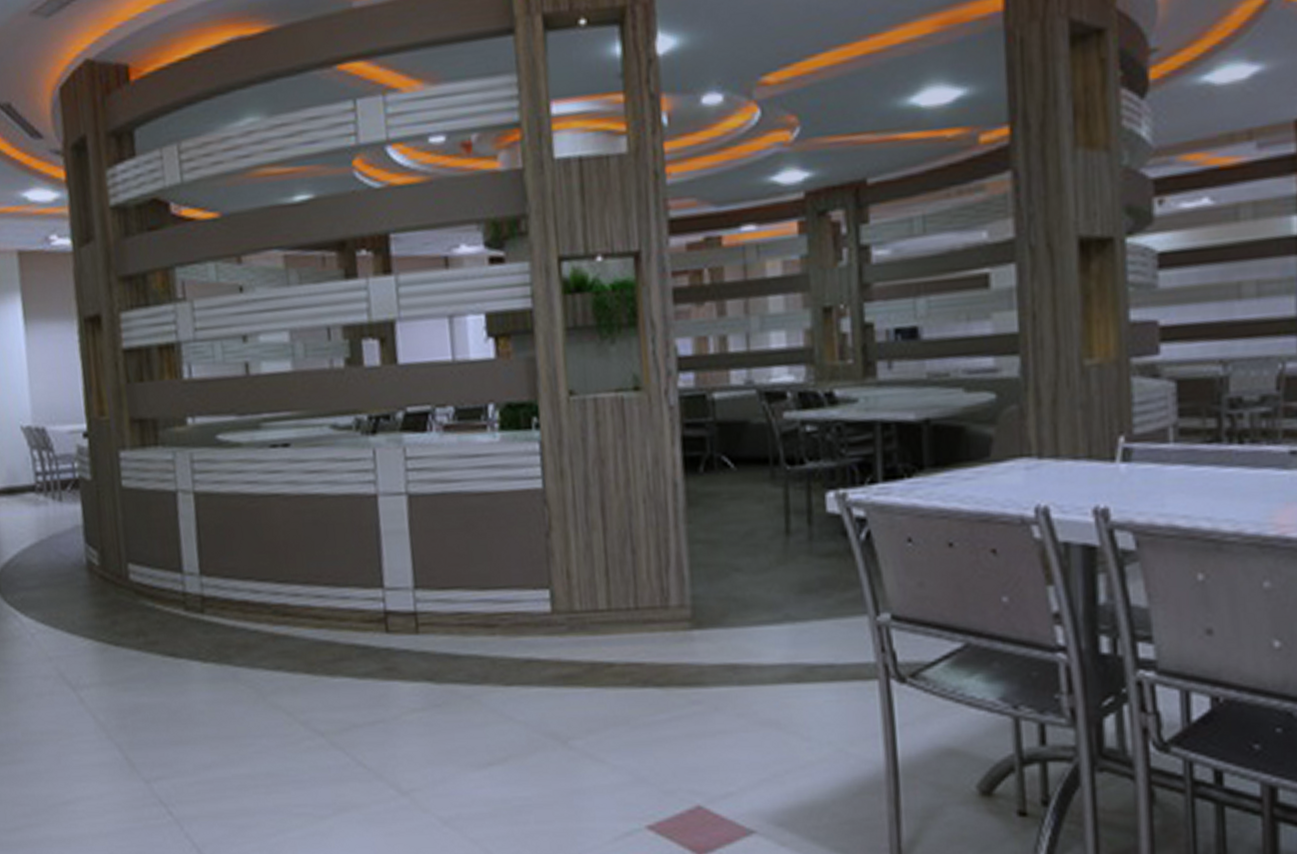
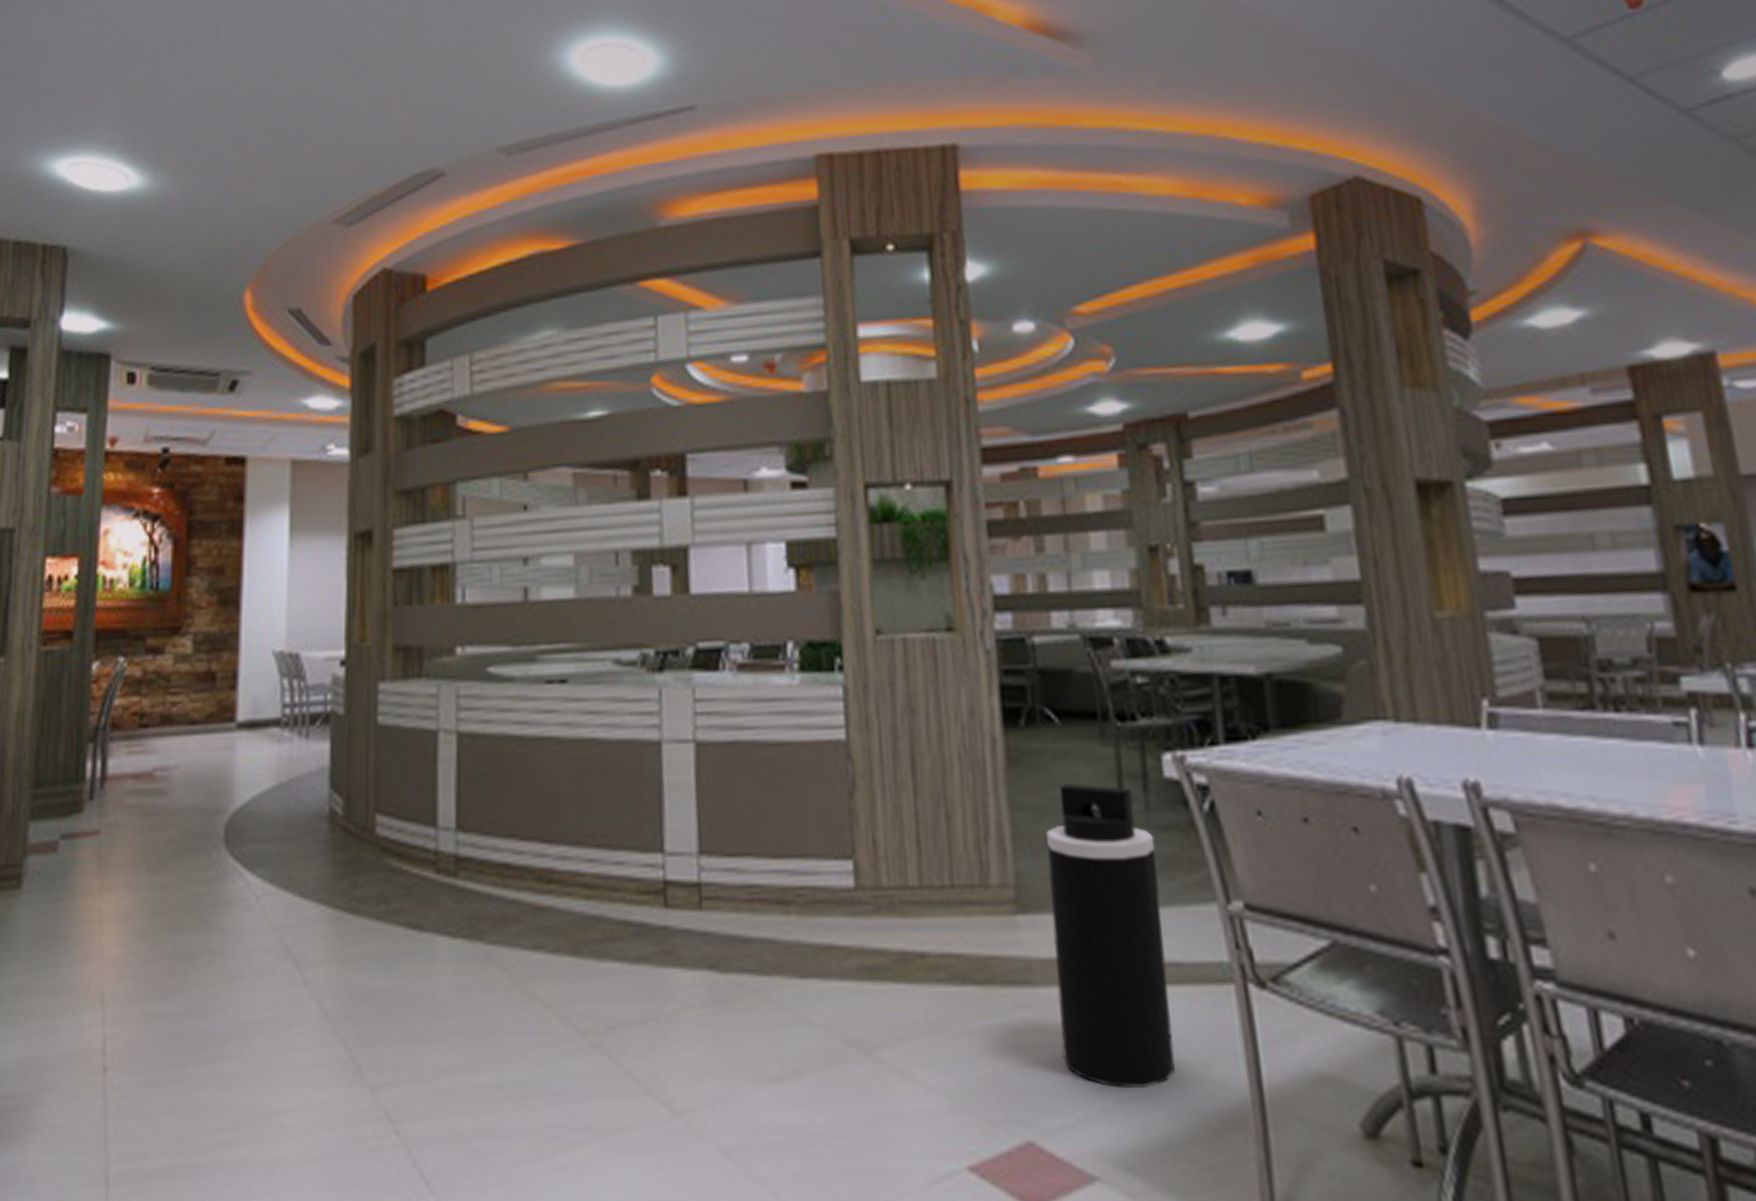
trash can: none [719,520,824,763] -> present [1045,783,1176,1088]

